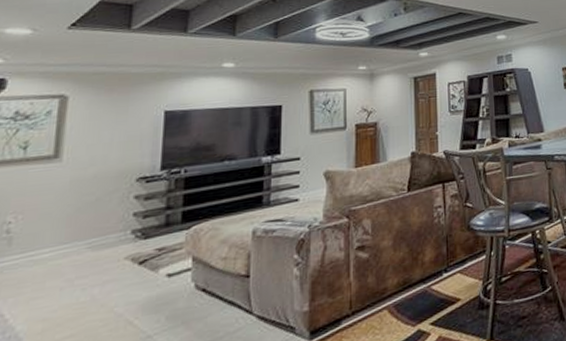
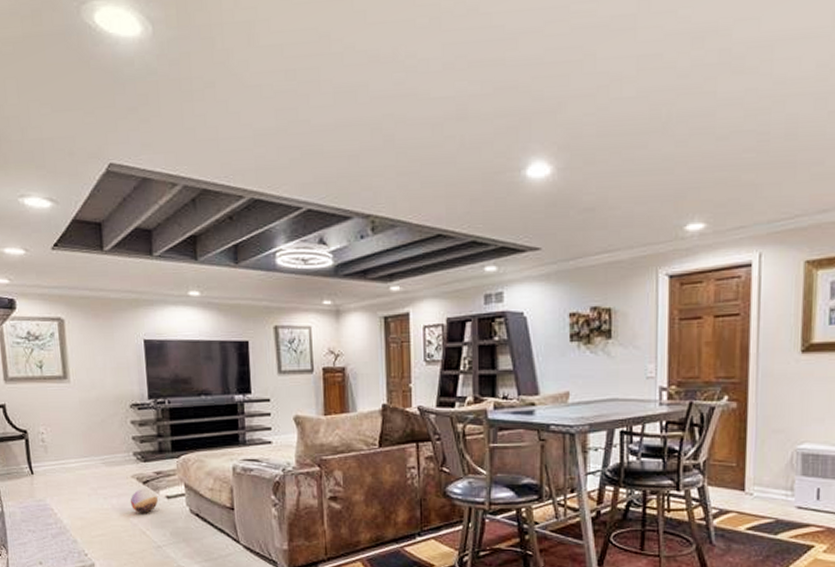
ball: none [117,268,156,300] -> present [130,488,158,513]

